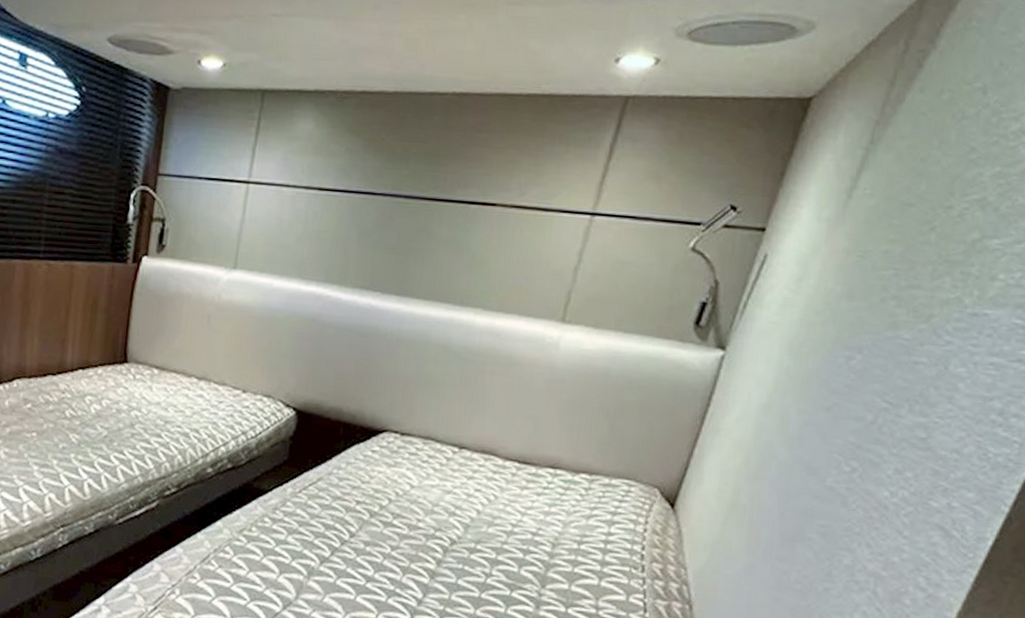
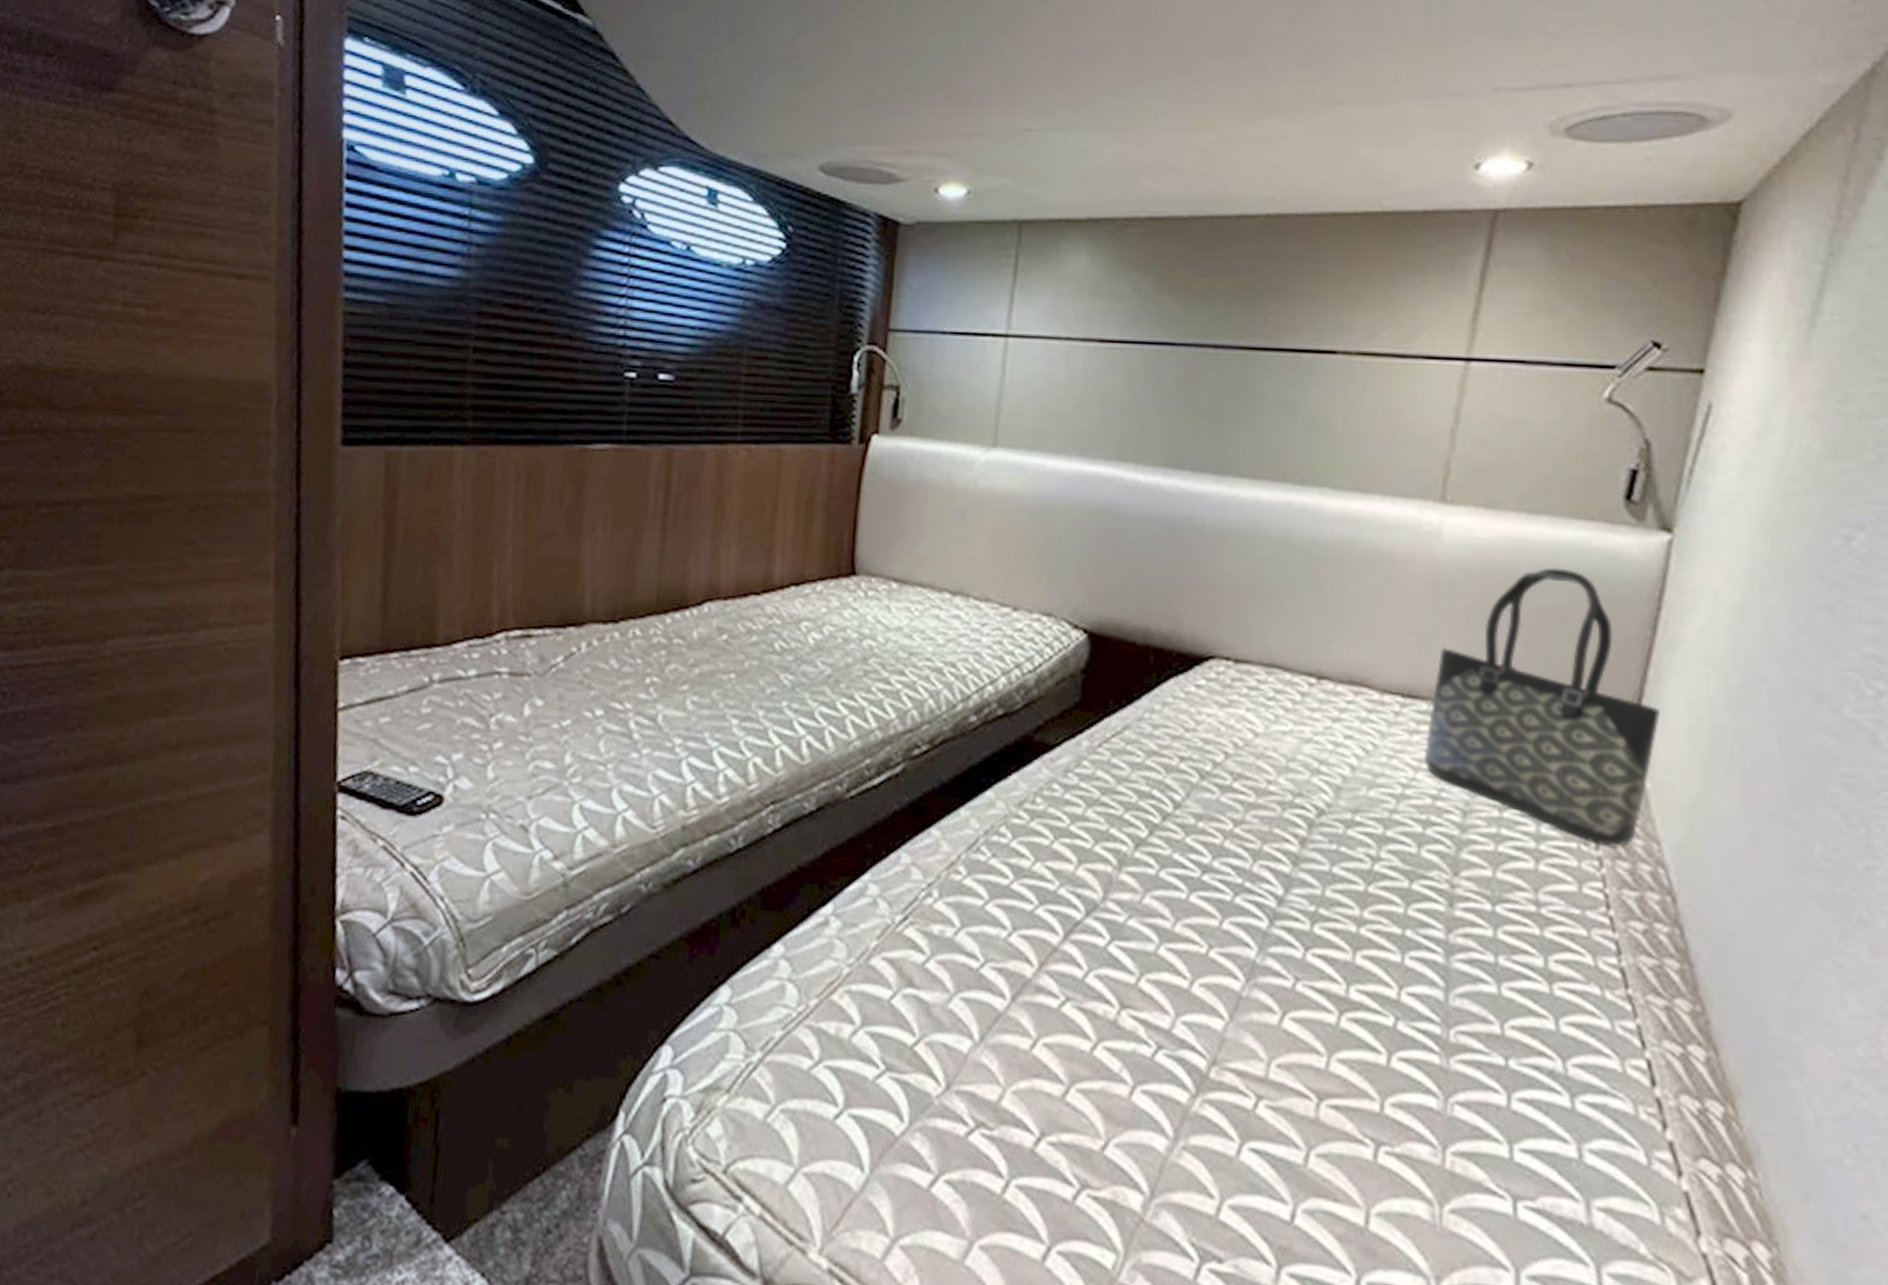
tote bag: none [529,373,699,571] -> present [1423,567,1660,847]

